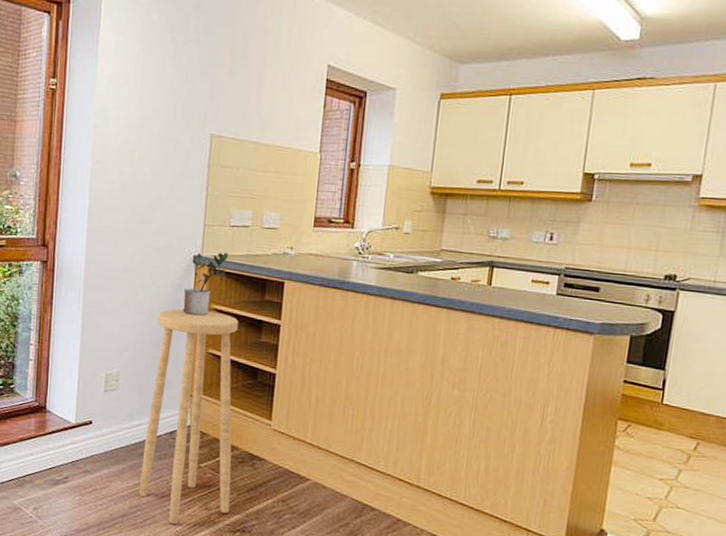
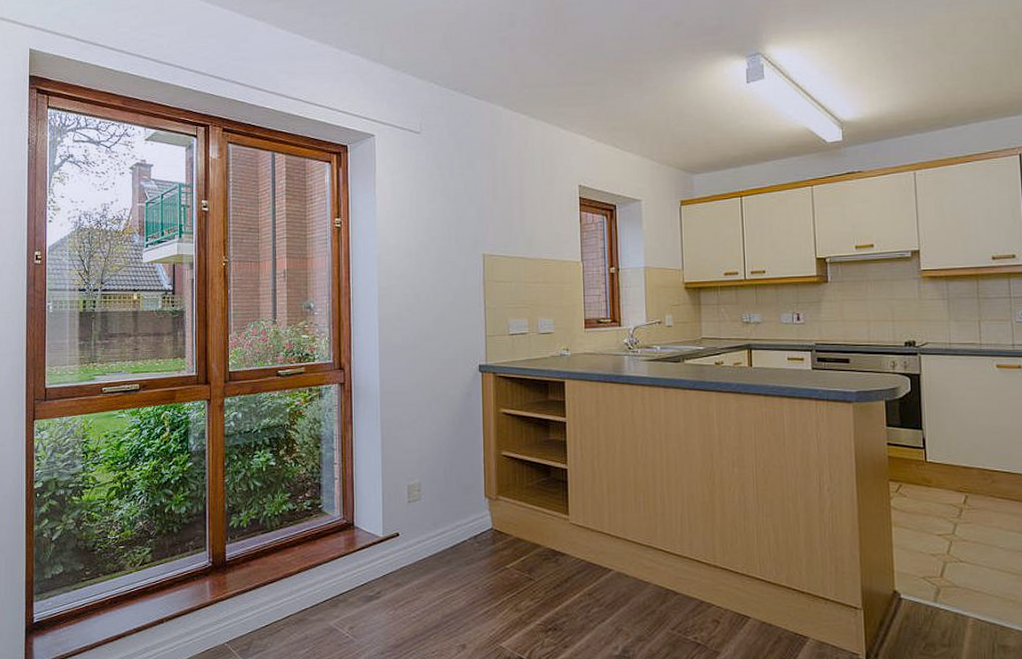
stool: present [138,309,239,524] -> none [449,415,540,629]
potted plant: present [183,252,229,316] -> none [474,359,512,421]

